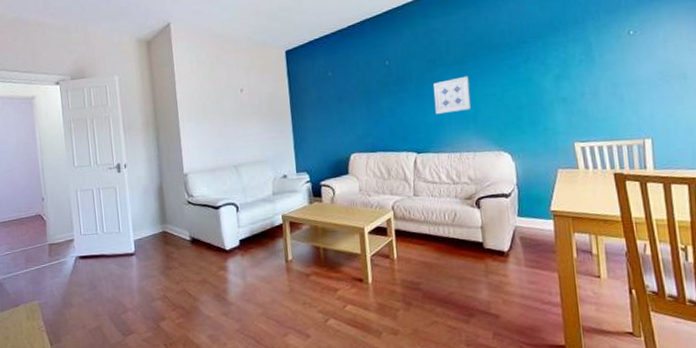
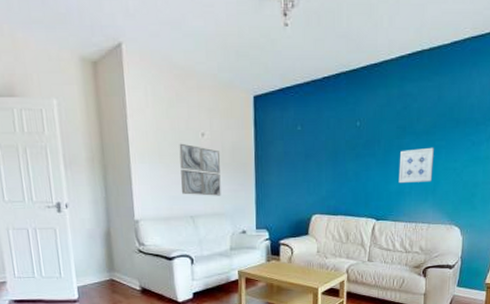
wall art: none [221,100,261,146] -> present [179,143,221,196]

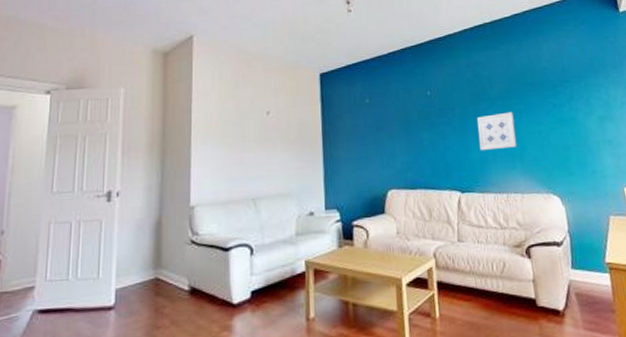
wall art: present [179,143,221,196] -> none [243,122,286,176]

